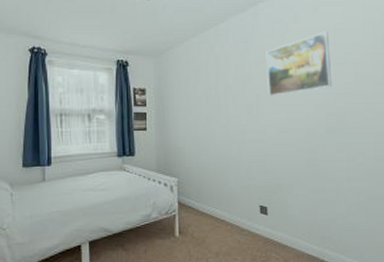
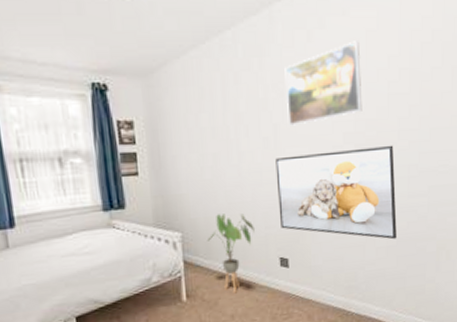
house plant: none [198,165,238,234] -> present [207,214,255,294]
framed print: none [257,115,366,197] -> present [275,145,397,240]

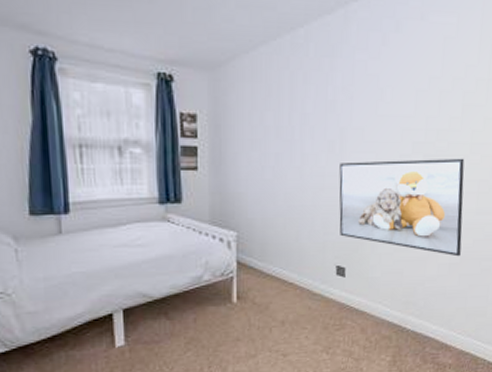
house plant: present [207,214,255,294] -> none [262,216,312,299]
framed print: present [284,41,362,126] -> none [355,47,437,131]

